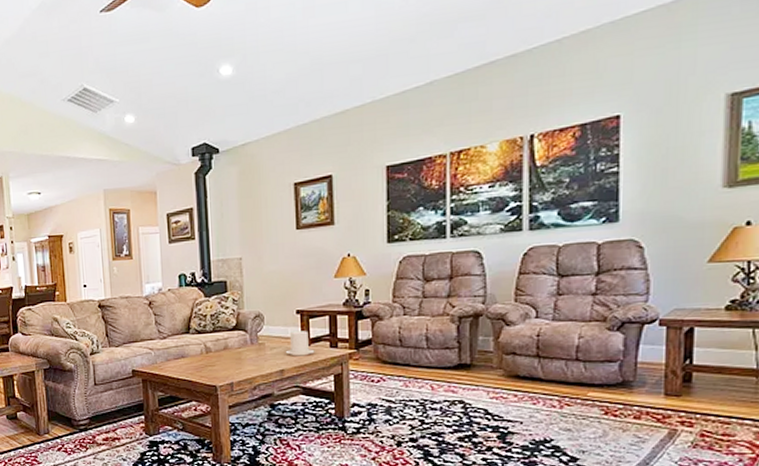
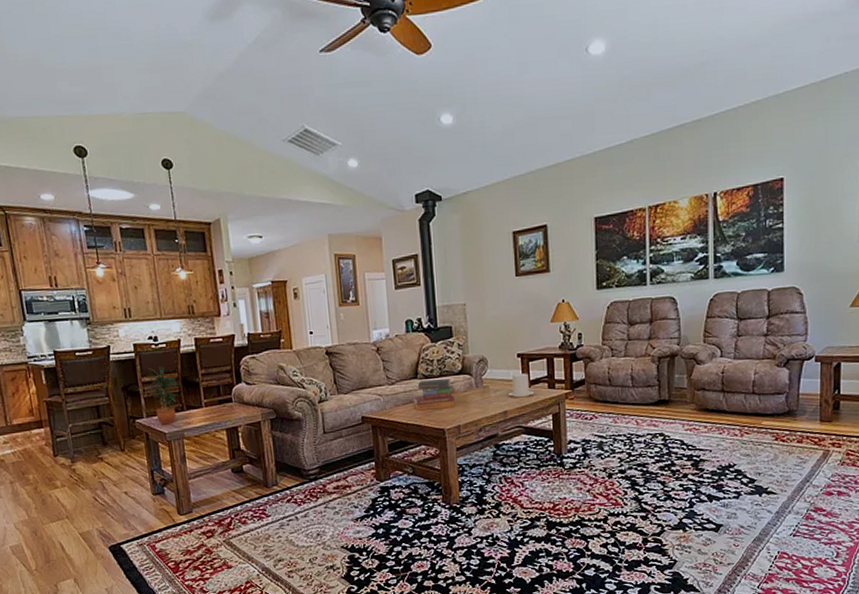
books: none [185,334,228,366] -> present [414,379,455,411]

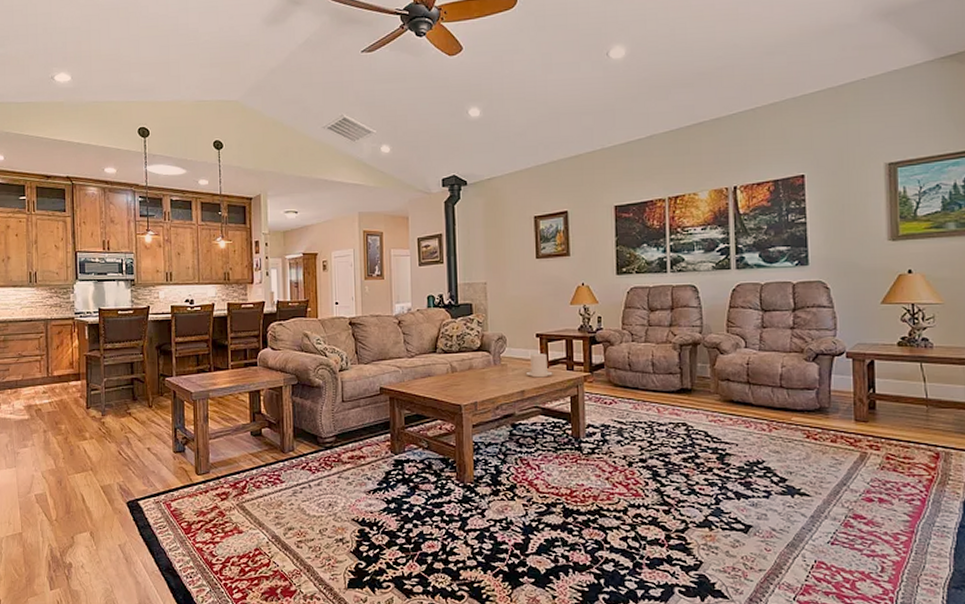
potted plant: present [146,366,181,425] -> none [178,328,210,384]
books: present [414,379,455,411] -> none [432,355,473,385]

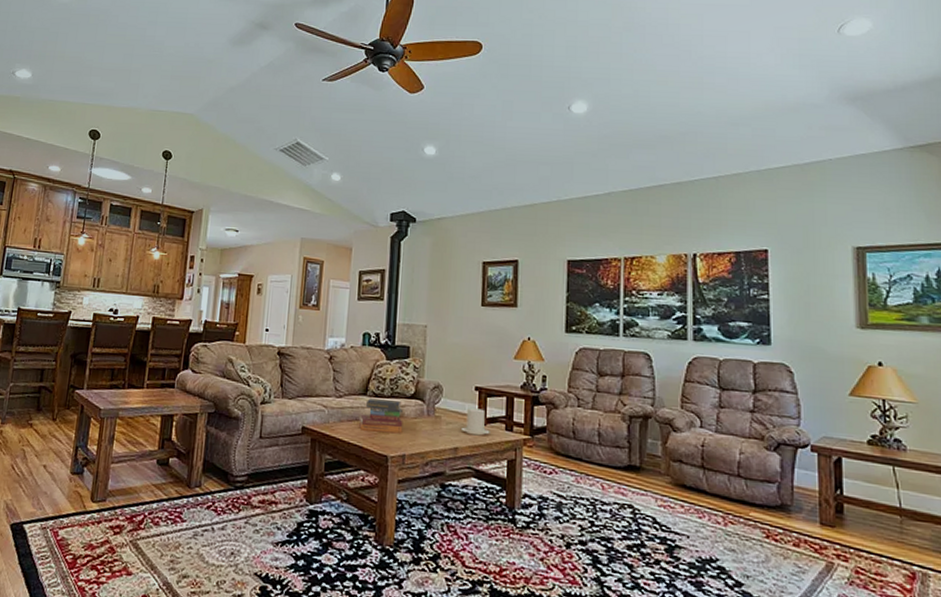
books: none [432,355,473,385] -> present [359,398,403,434]

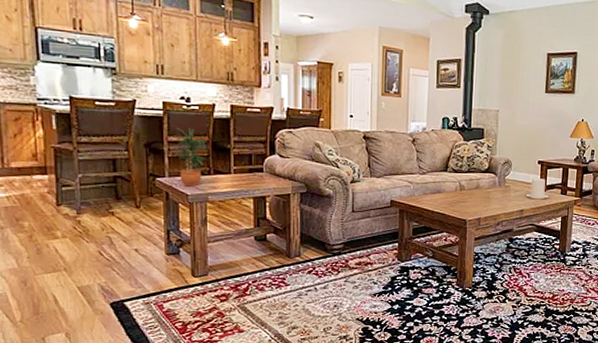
potted plant: none [94,338,128,401] -> present [171,127,210,187]
books: present [359,398,403,434] -> none [441,174,479,202]

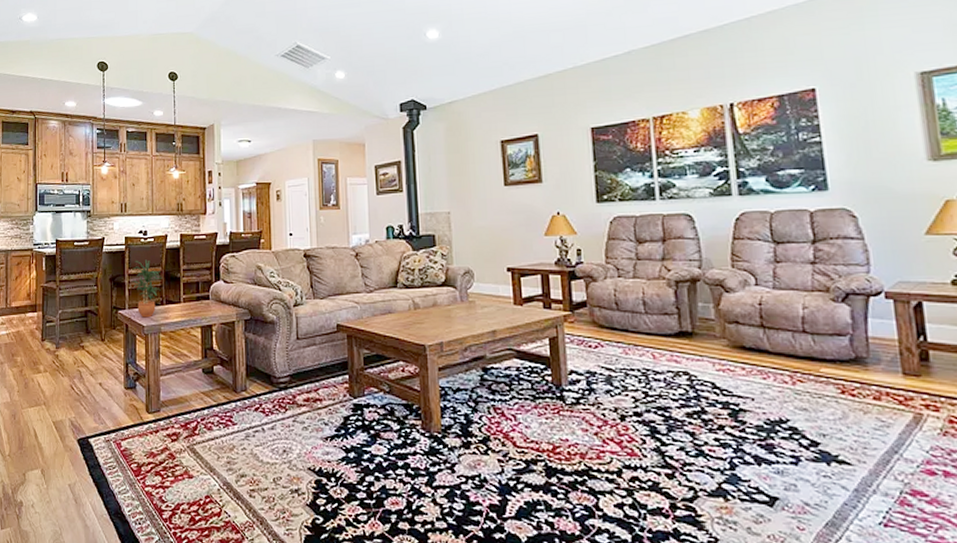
candle: present [526,178,549,200] -> none [496,289,528,317]

